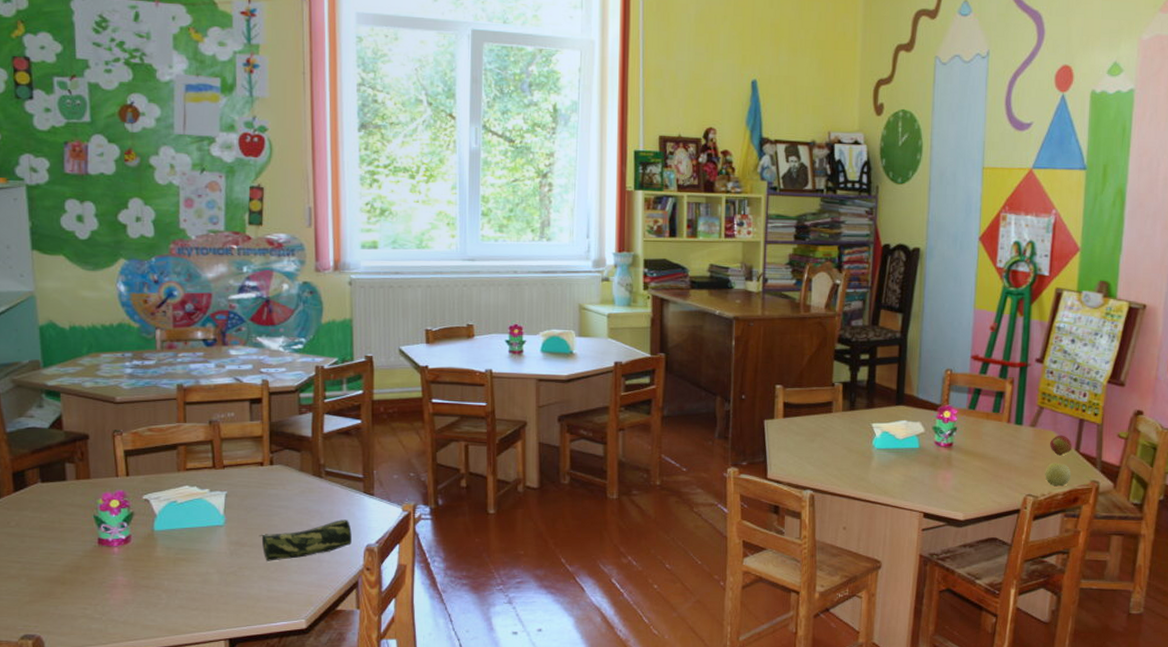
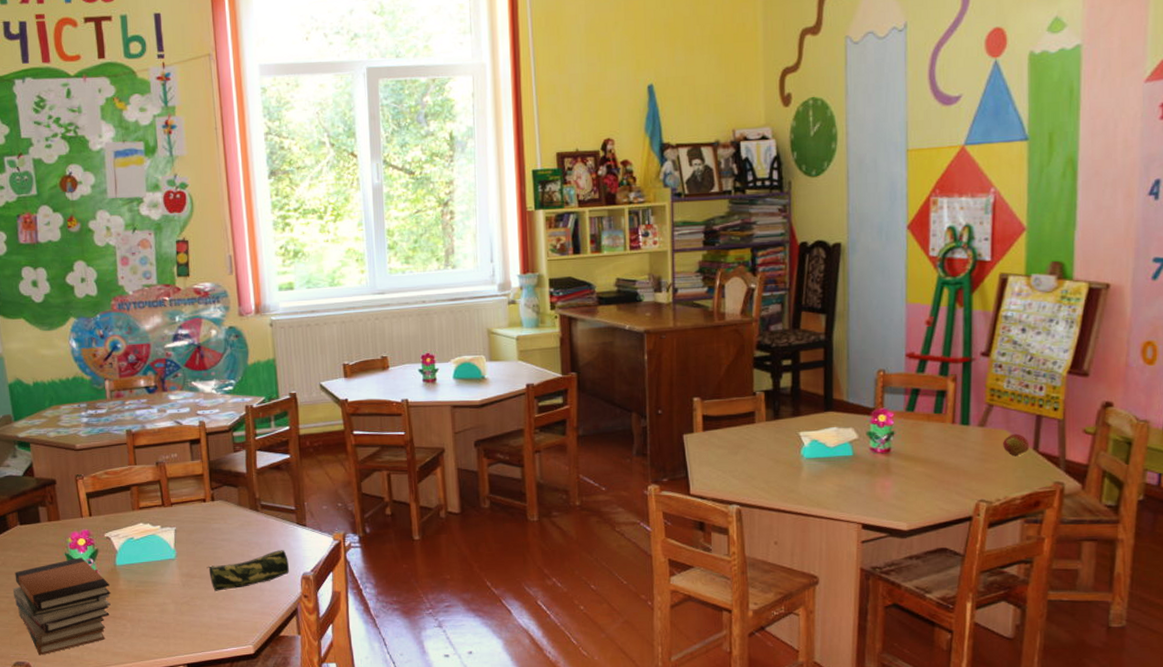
book stack: none [26,520,146,628] -> present [12,557,111,656]
apple: present [1045,462,1071,487] -> none [999,464,1030,490]

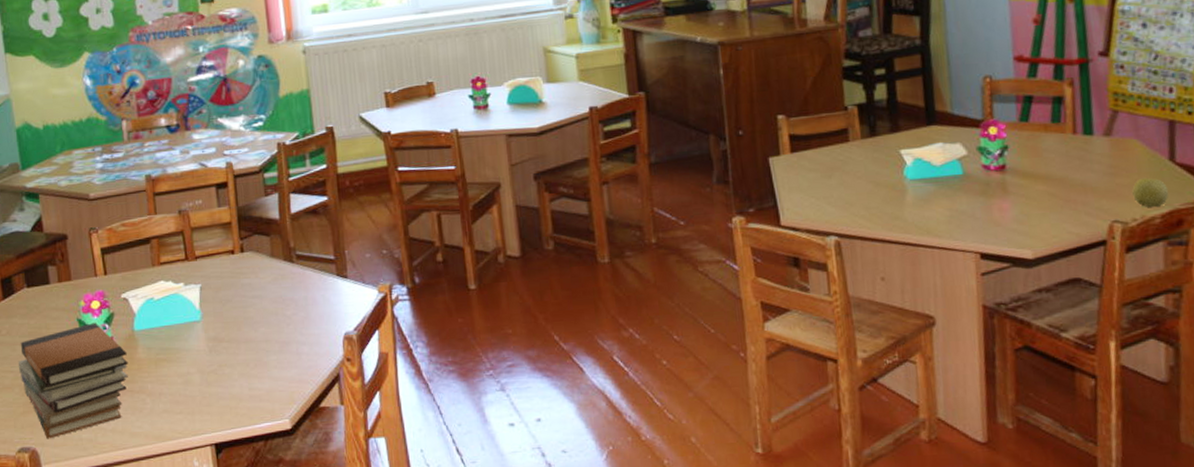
pencil case: present [206,550,289,591] -> none [235,306,329,357]
apple: none [999,464,1030,490] -> present [1132,177,1169,208]
apple: present [1002,433,1030,457] -> none [1132,142,1165,169]

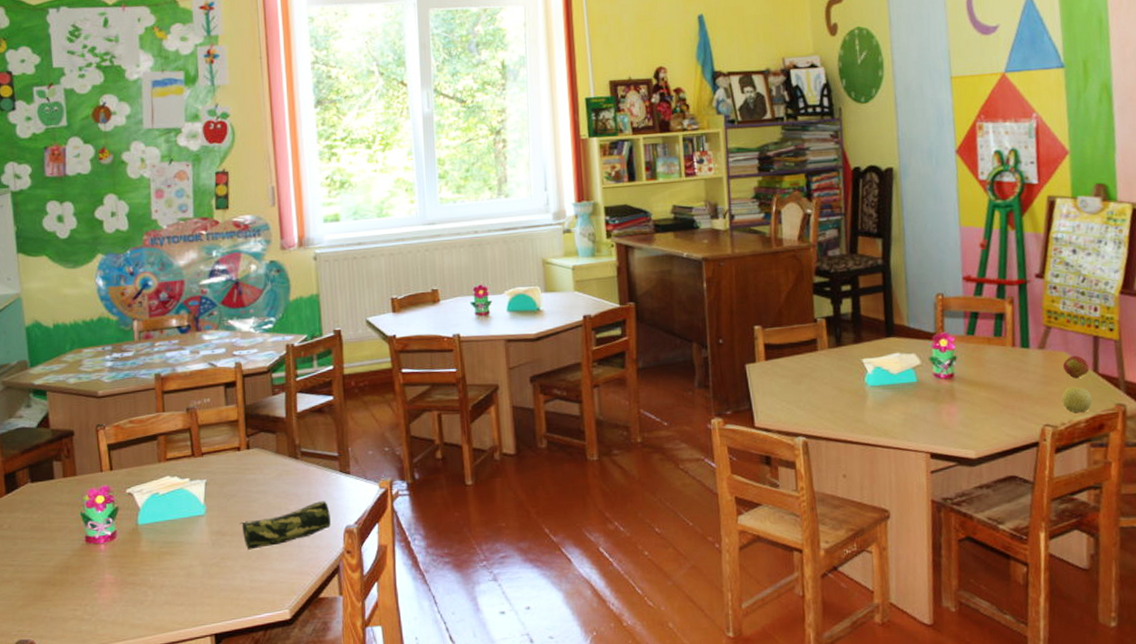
book stack: present [18,322,129,439] -> none [18,517,131,632]
pencil case: none [235,306,329,357] -> present [239,501,331,550]
apple: none [1132,142,1165,169] -> present [1062,355,1090,379]

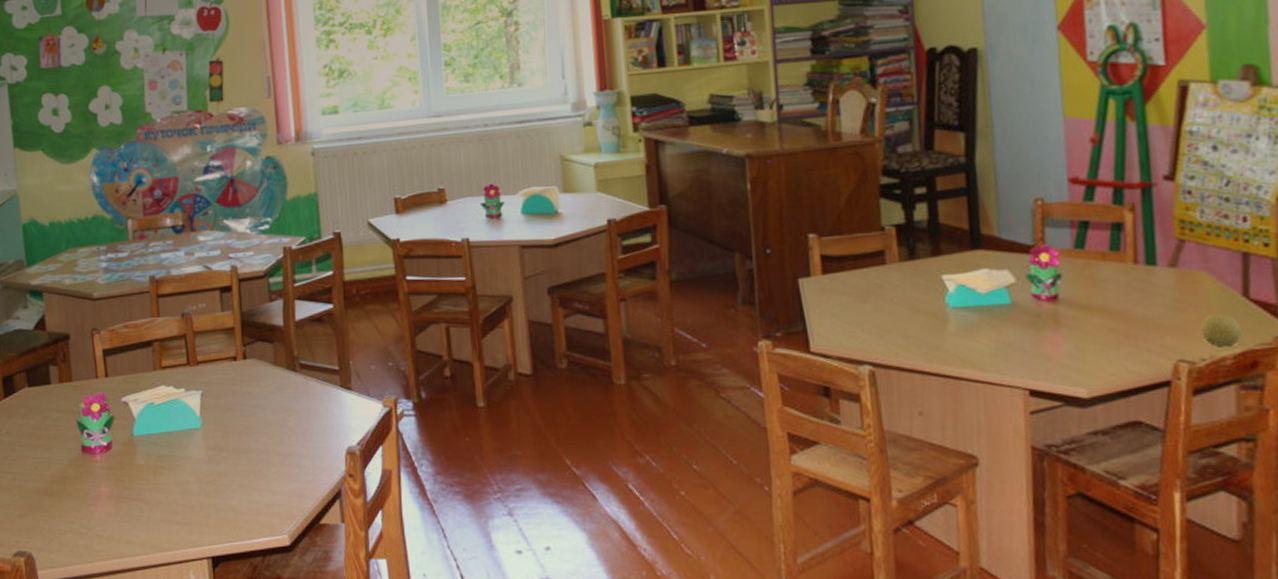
pencil case: present [239,501,331,550] -> none [236,418,331,468]
apple: present [1062,355,1090,379] -> none [1201,275,1238,305]

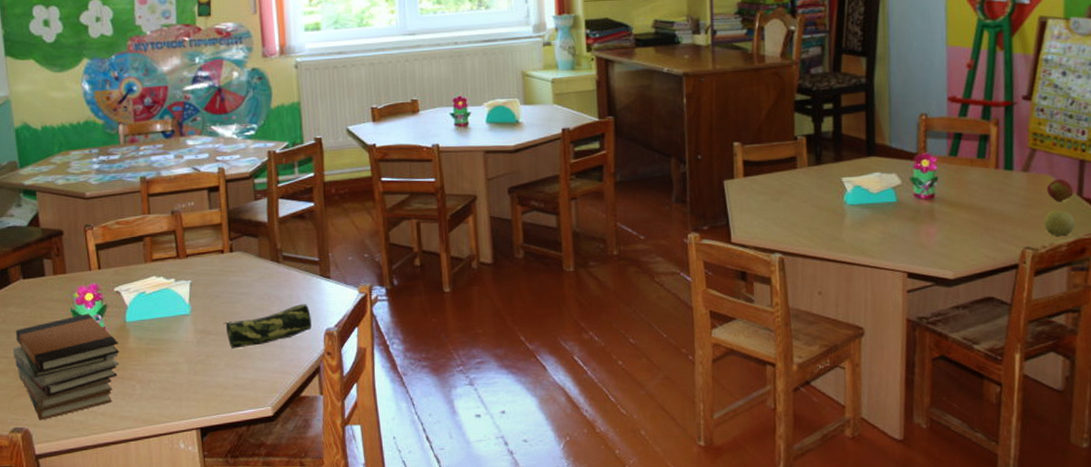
book stack: none [16,426,127,544] -> present [12,313,120,421]
pencil case: none [236,418,331,468] -> present [223,304,312,349]
apple: none [1201,275,1238,305] -> present [1046,179,1074,202]

